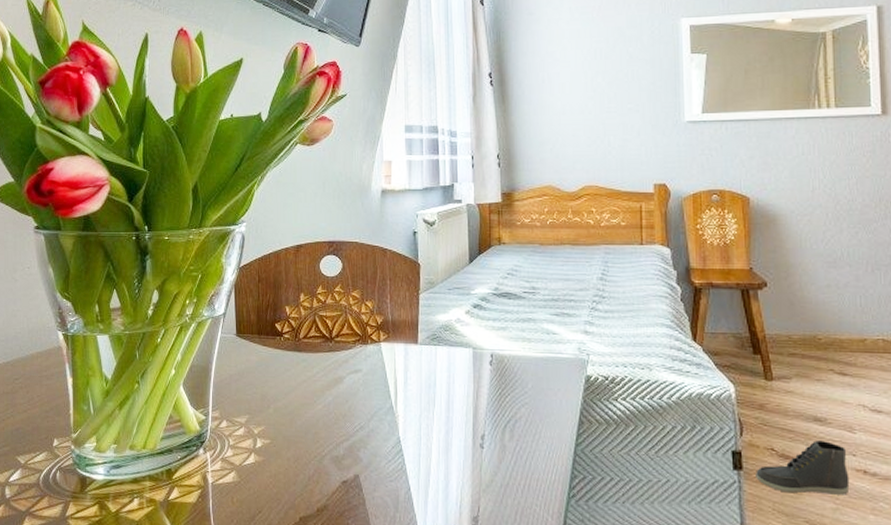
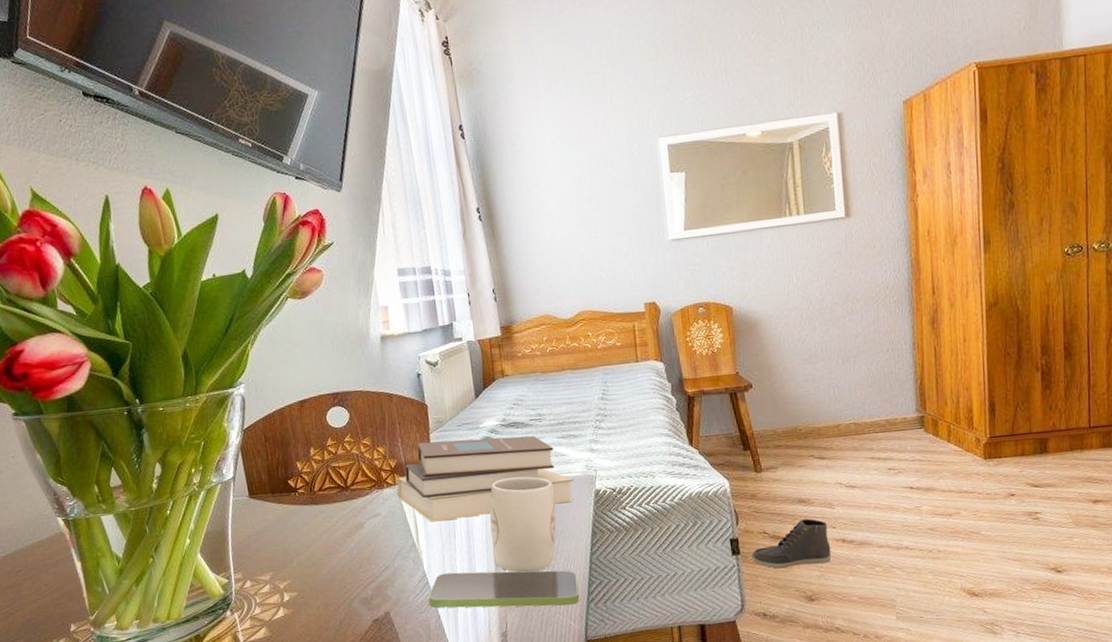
books: none [380,301,564,387] -> present [396,436,575,522]
phone: none [400,442,560,499] -> present [428,570,580,608]
mug: none [472,350,542,455] -> present [490,476,557,573]

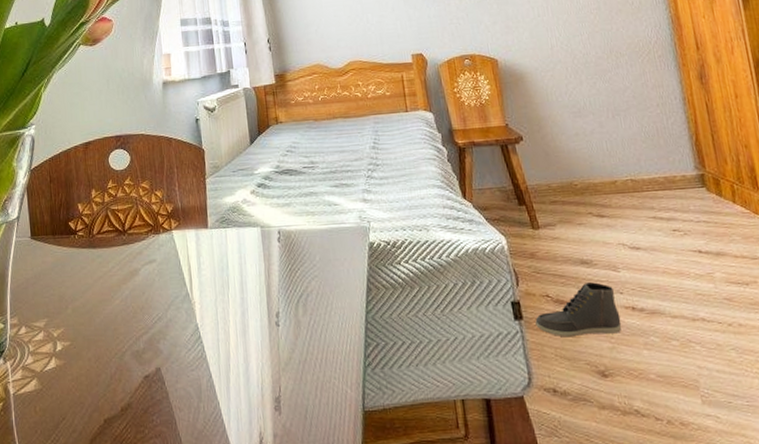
books: present [396,436,575,522] -> none [172,183,349,271]
phone: present [428,570,580,608] -> none [200,326,356,370]
mug: present [490,476,557,573] -> none [263,226,331,330]

